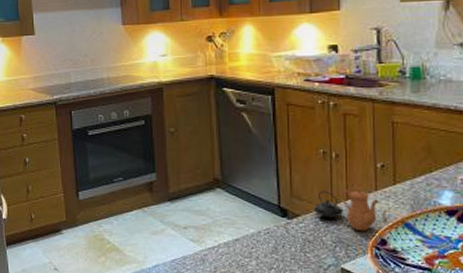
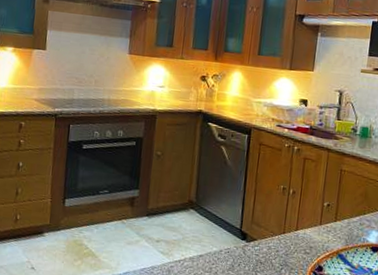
teapot: present [314,187,409,232] -> none [269,220,343,259]

